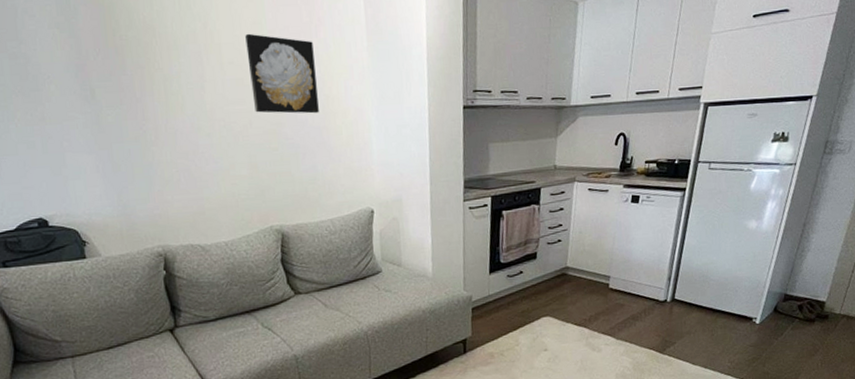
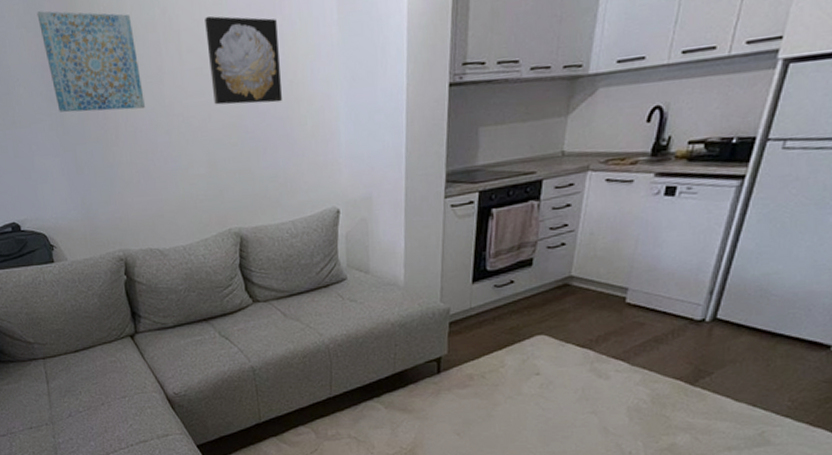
wall art: none [71,14,186,113] -> present [37,11,145,113]

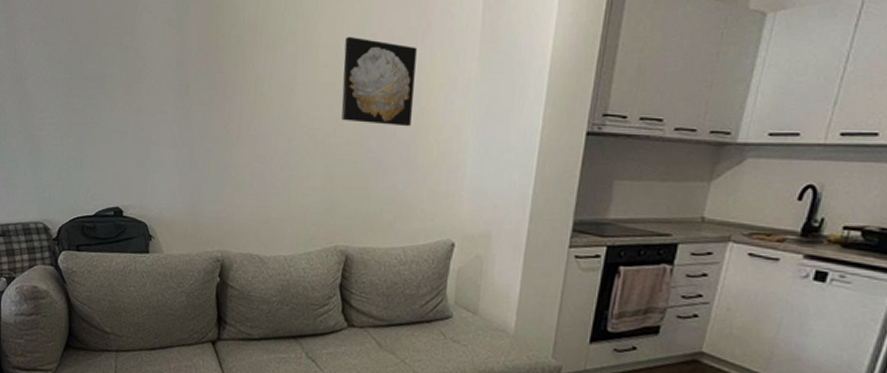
wall art: present [37,11,145,113] -> none [183,11,273,114]

